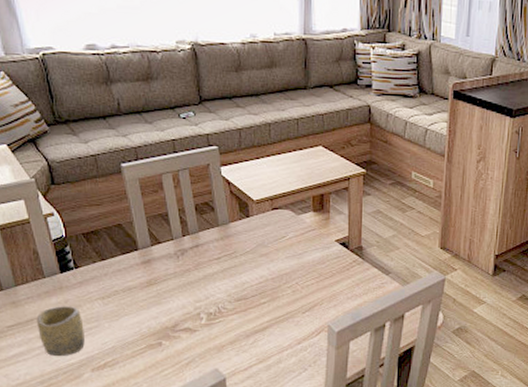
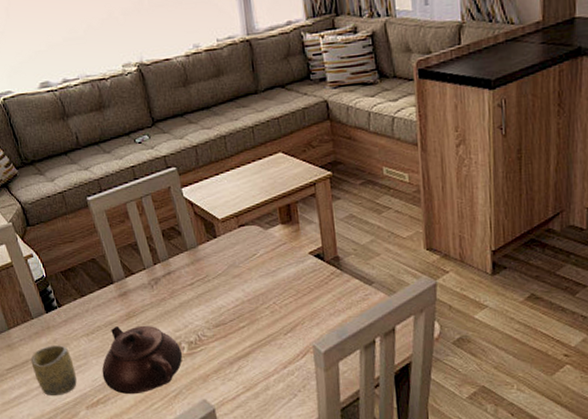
teapot: none [113,292,200,360] -> present [102,325,183,395]

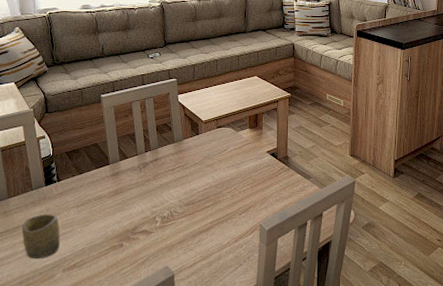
teapot: present [102,325,183,395] -> none [83,201,156,260]

